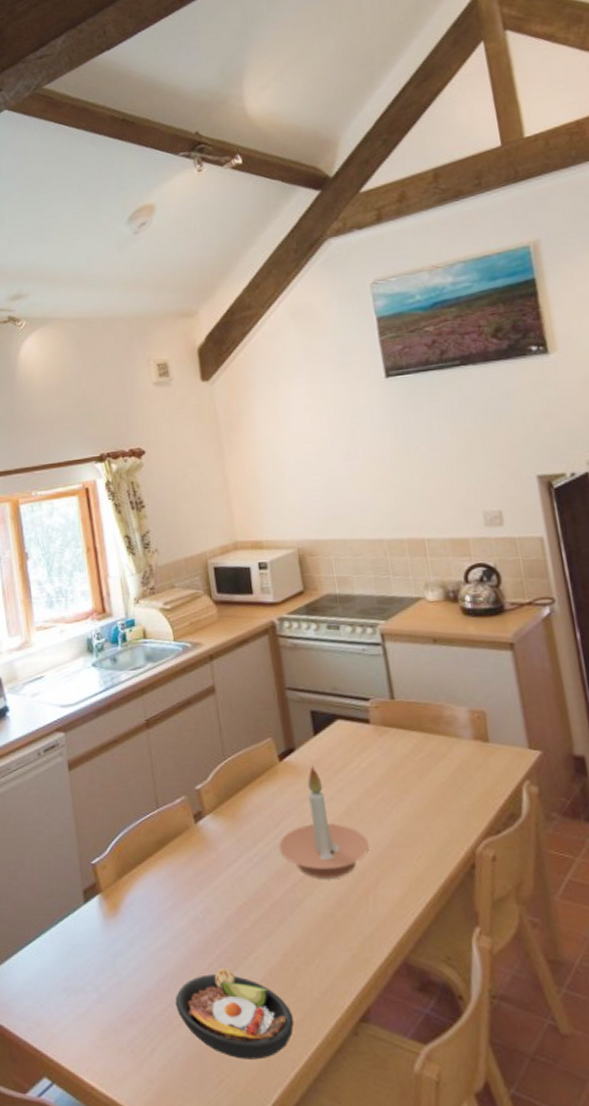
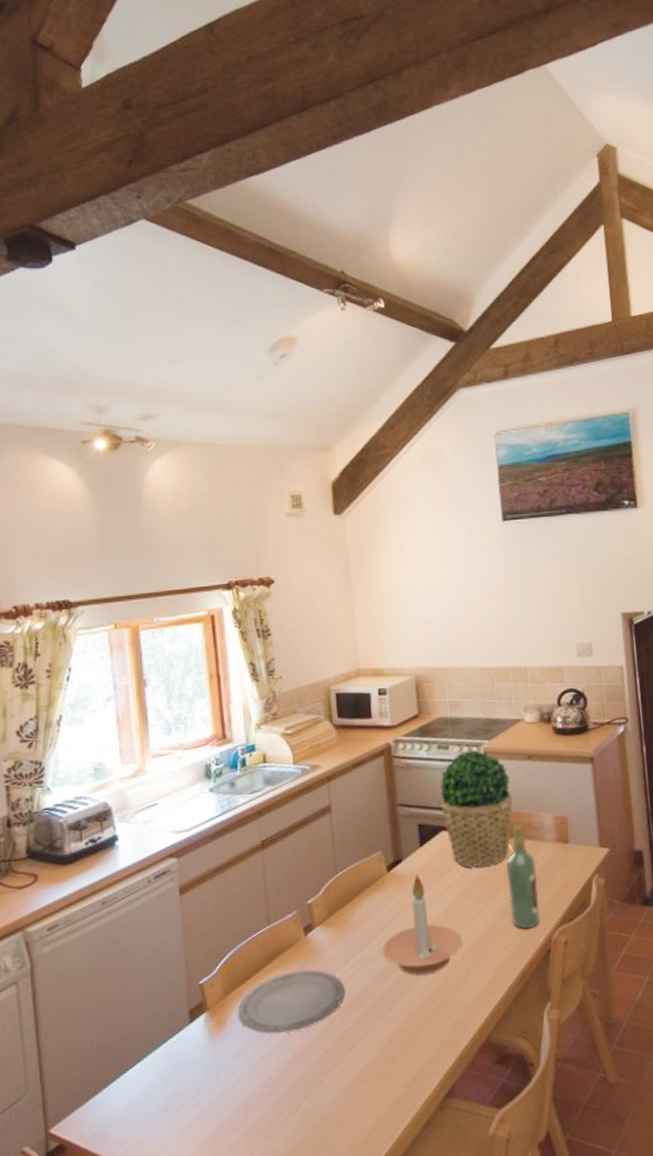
plate: none [131,861,241,925] -> present [238,970,345,1034]
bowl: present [175,967,295,1060] -> none [276,1066,388,1148]
potted plant: none [330,630,419,763] -> present [438,749,513,869]
wine bottle: none [415,717,459,838] -> present [506,824,540,929]

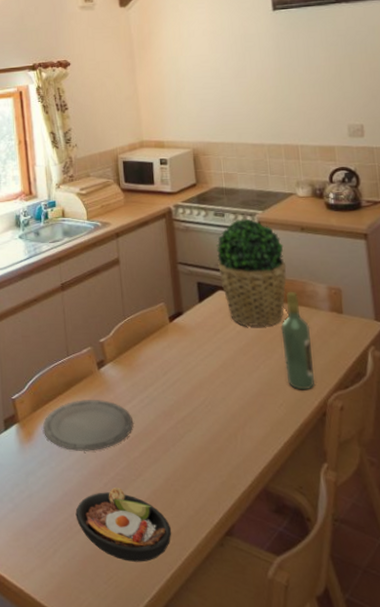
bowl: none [276,1066,388,1148] -> present [75,486,172,562]
candle holder: present [382,874,463,975] -> none [166,327,241,419]

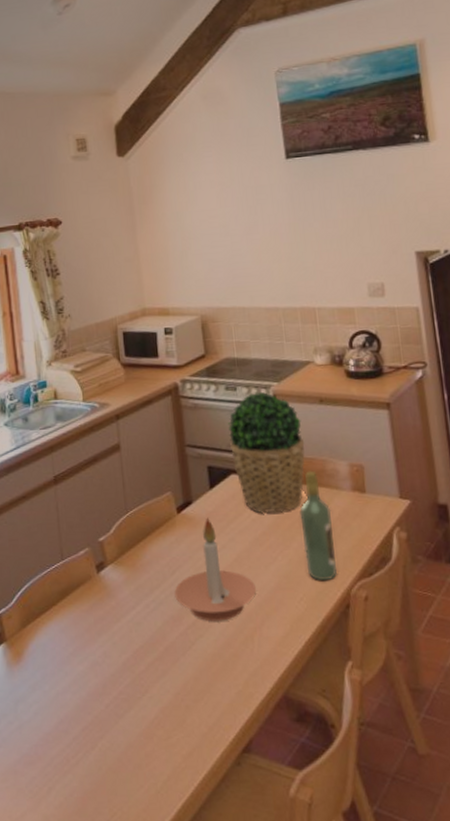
plate: present [43,400,133,451] -> none [34,608,138,670]
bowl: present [75,486,172,562] -> none [73,707,183,793]
candle holder: none [166,327,241,419] -> present [174,517,257,622]

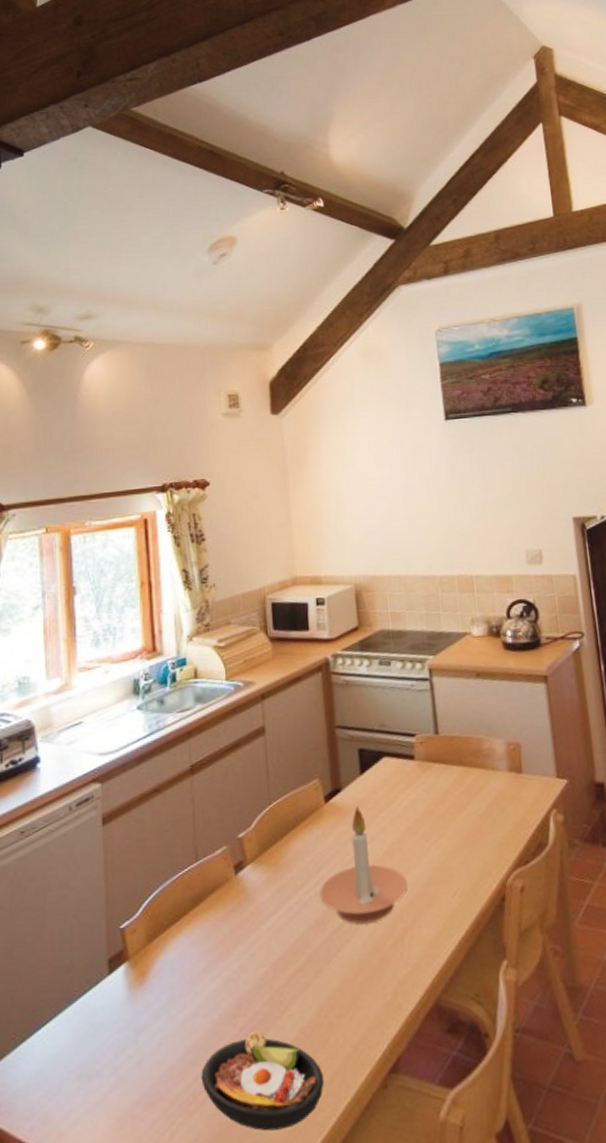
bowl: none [73,707,183,793] -> present [201,1030,325,1132]
potted plant: present [227,391,305,514] -> none [380,666,461,800]
wine bottle: present [300,471,337,581] -> none [454,751,493,872]

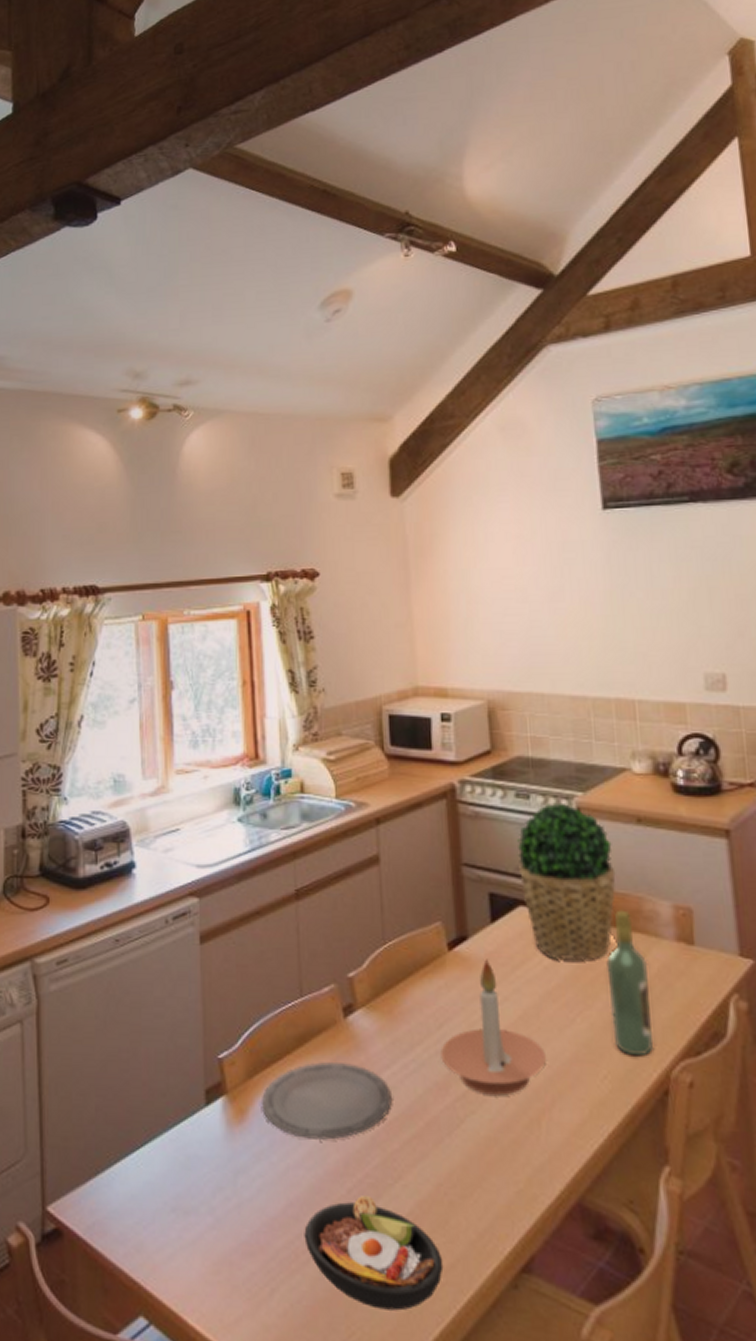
plate: none [161,915,278,989] -> present [262,1062,392,1140]
potted plant: none [380,666,461,800] -> present [516,802,616,961]
wine bottle: none [454,751,493,872] -> present [606,910,654,1057]

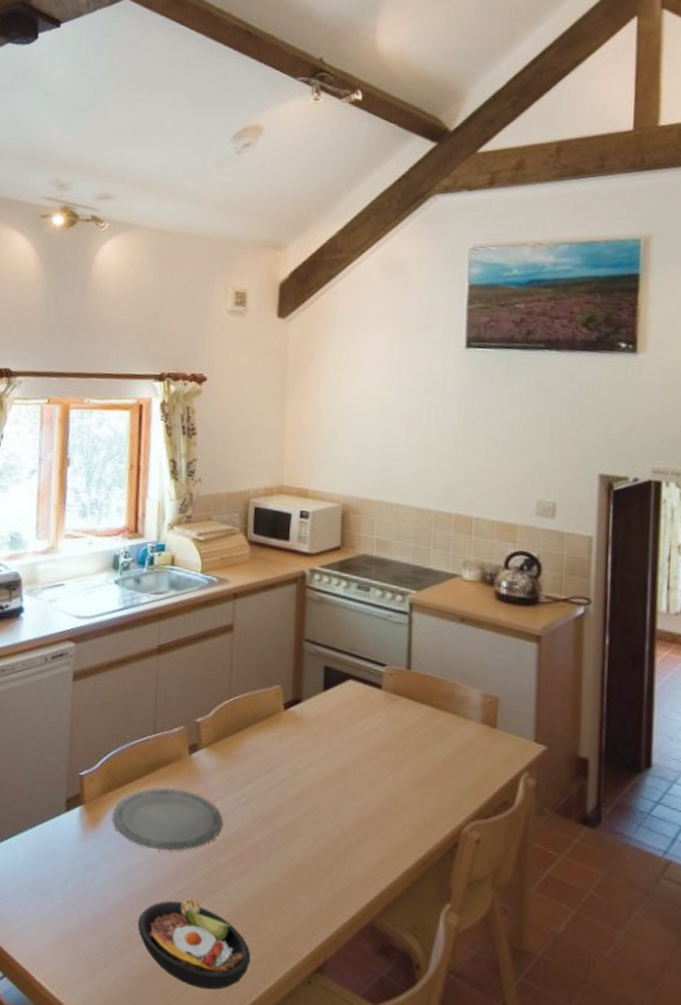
candle holder: present [440,959,547,1096] -> none [268,720,358,832]
potted plant: present [516,802,616,961] -> none [352,597,437,731]
wine bottle: present [606,910,654,1057] -> none [416,692,455,814]

